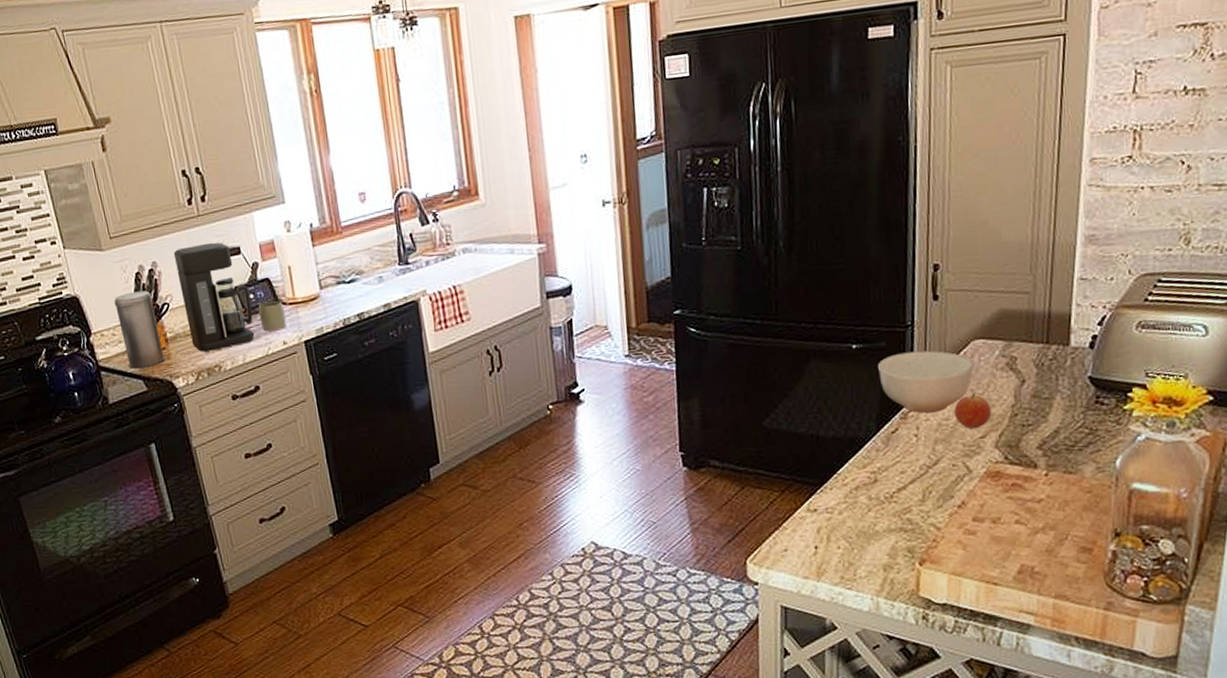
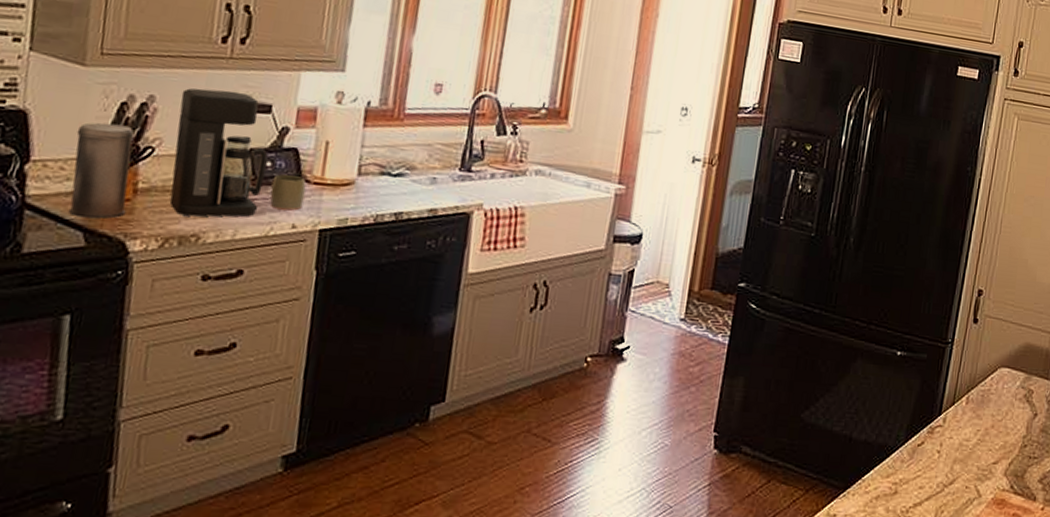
bowl: present [877,350,974,413] -> none [915,367,998,431]
fruit: present [954,393,992,429] -> none [974,418,1007,454]

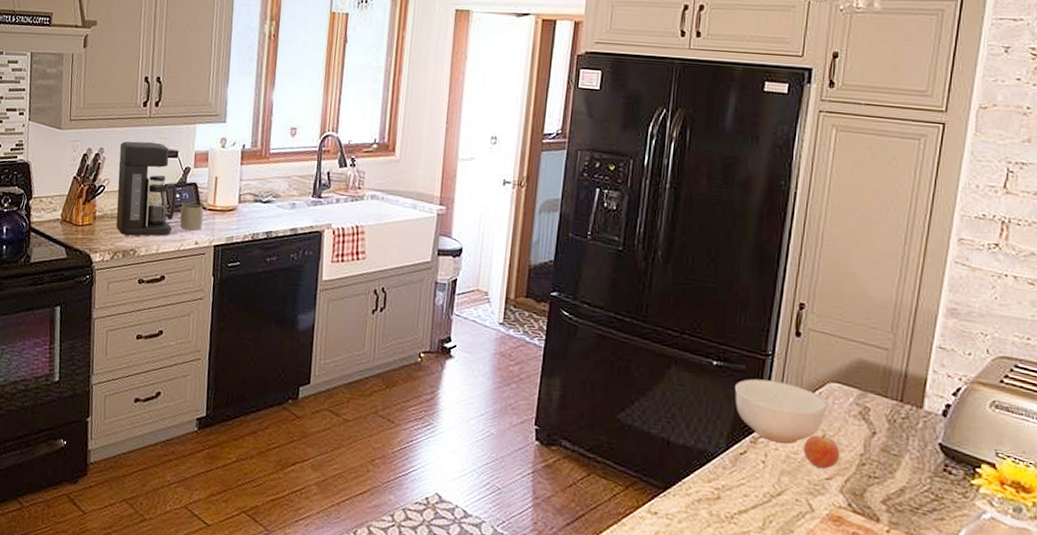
canister: present [68,122,135,219] -> none [55,169,92,238]
bowl: none [915,367,998,431] -> present [734,378,828,444]
fruit: none [974,418,1007,454] -> present [803,433,840,470]

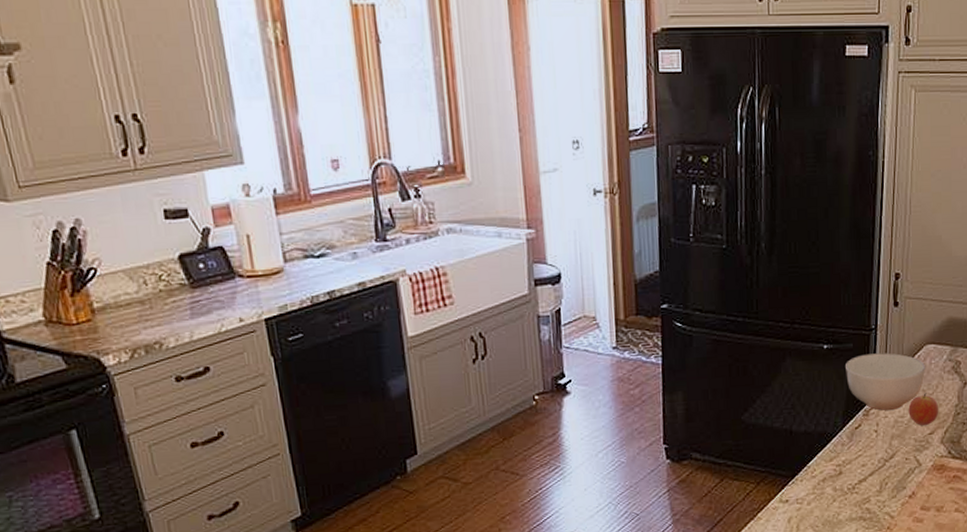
coffee maker: present [116,141,177,236] -> none [102,201,204,326]
mug: present [179,203,204,231] -> none [209,273,244,307]

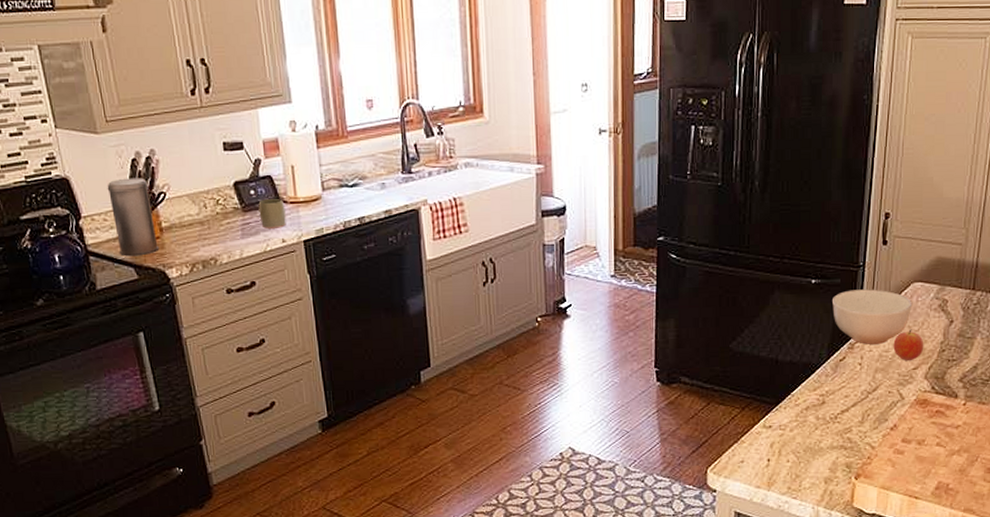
canister: none [23,252,92,343] -> present [107,178,160,256]
mug: none [209,273,244,307] -> present [258,199,286,229]

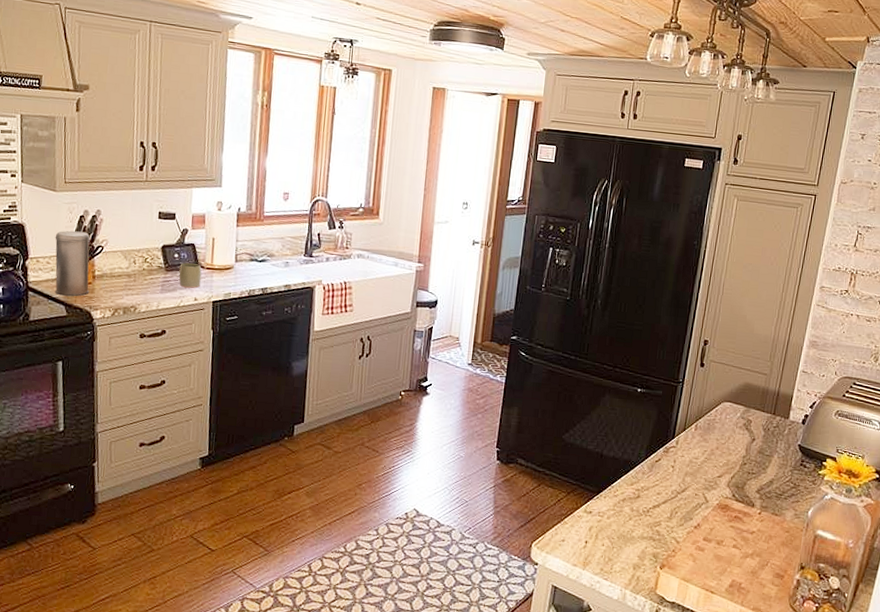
bowl: present [831,289,913,344] -> none [653,401,722,451]
fruit: present [893,329,924,361] -> none [702,442,729,470]

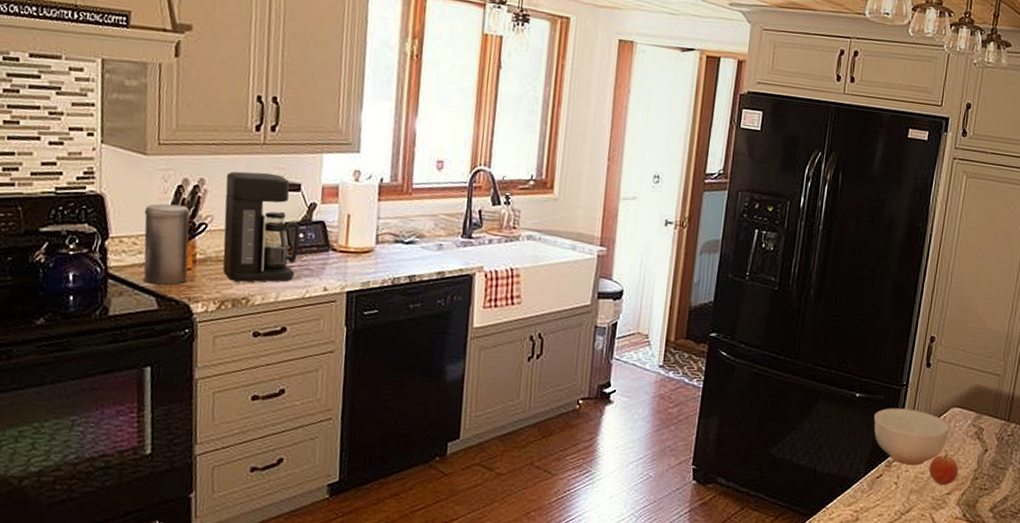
coffee maker: none [115,204,175,294] -> present [222,171,300,282]
mug: present [178,263,202,288] -> none [304,244,334,276]
bowl: none [653,401,722,451] -> present [873,407,951,465]
fruit: none [702,442,729,470] -> present [929,453,959,486]

